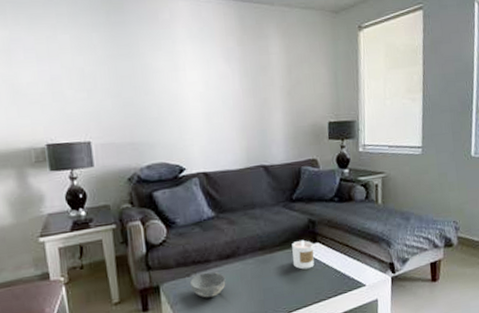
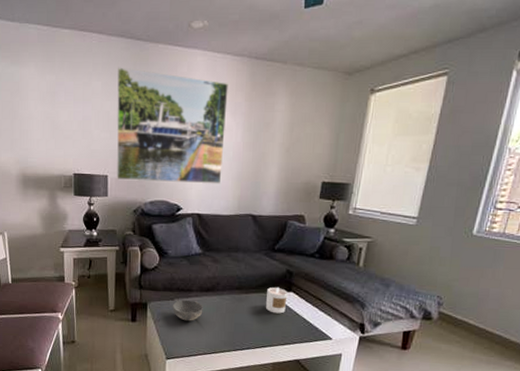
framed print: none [88,16,225,146] -> present [116,67,228,184]

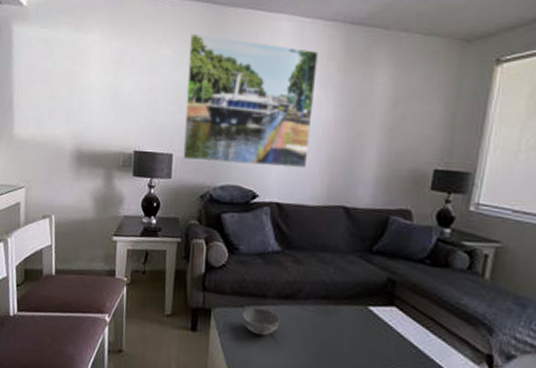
candle: present [265,287,288,314] -> none [359,298,389,334]

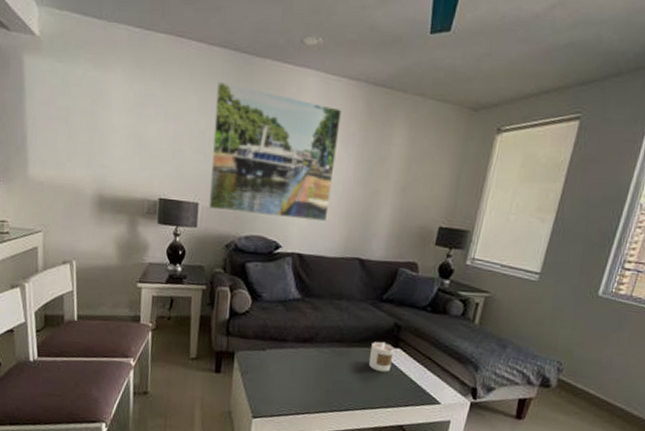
bowl: present [241,307,280,336] -> none [263,350,299,376]
candle: none [359,298,389,334] -> present [368,341,394,372]

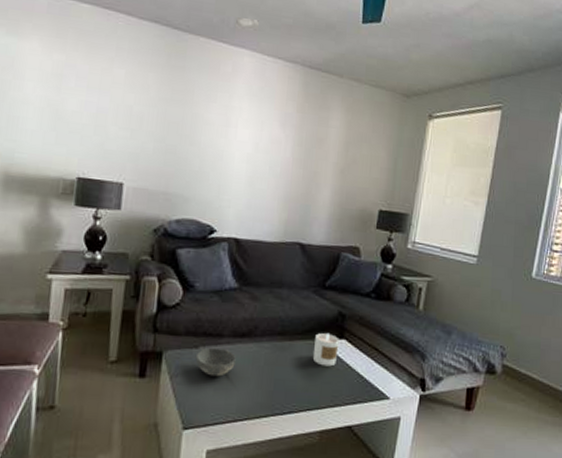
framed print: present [208,81,342,222] -> none [135,56,278,204]
bowl: none [263,350,299,376] -> present [195,347,236,377]

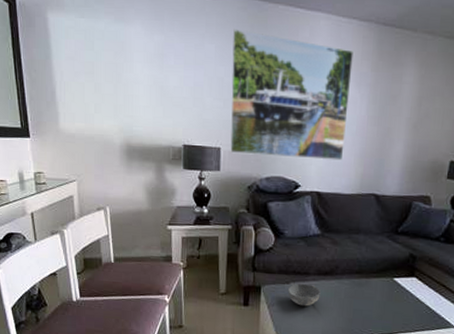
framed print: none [135,56,278,204] -> present [230,29,353,161]
candle: present [312,332,339,367] -> none [386,271,410,300]

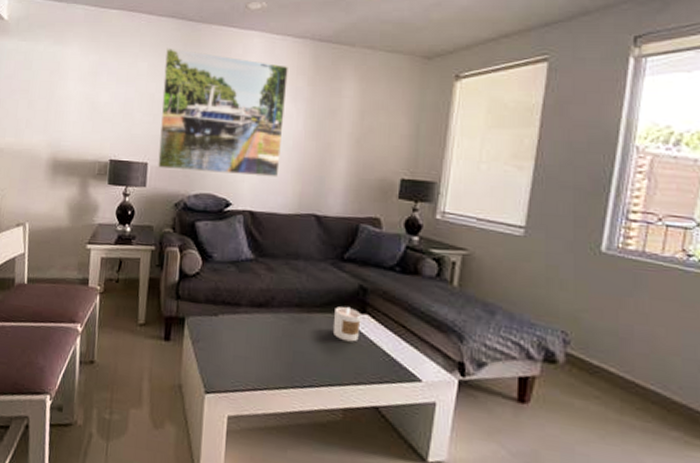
bowl: present [287,283,321,306] -> none [215,315,254,345]
candle: none [386,271,410,300] -> present [332,306,361,342]

